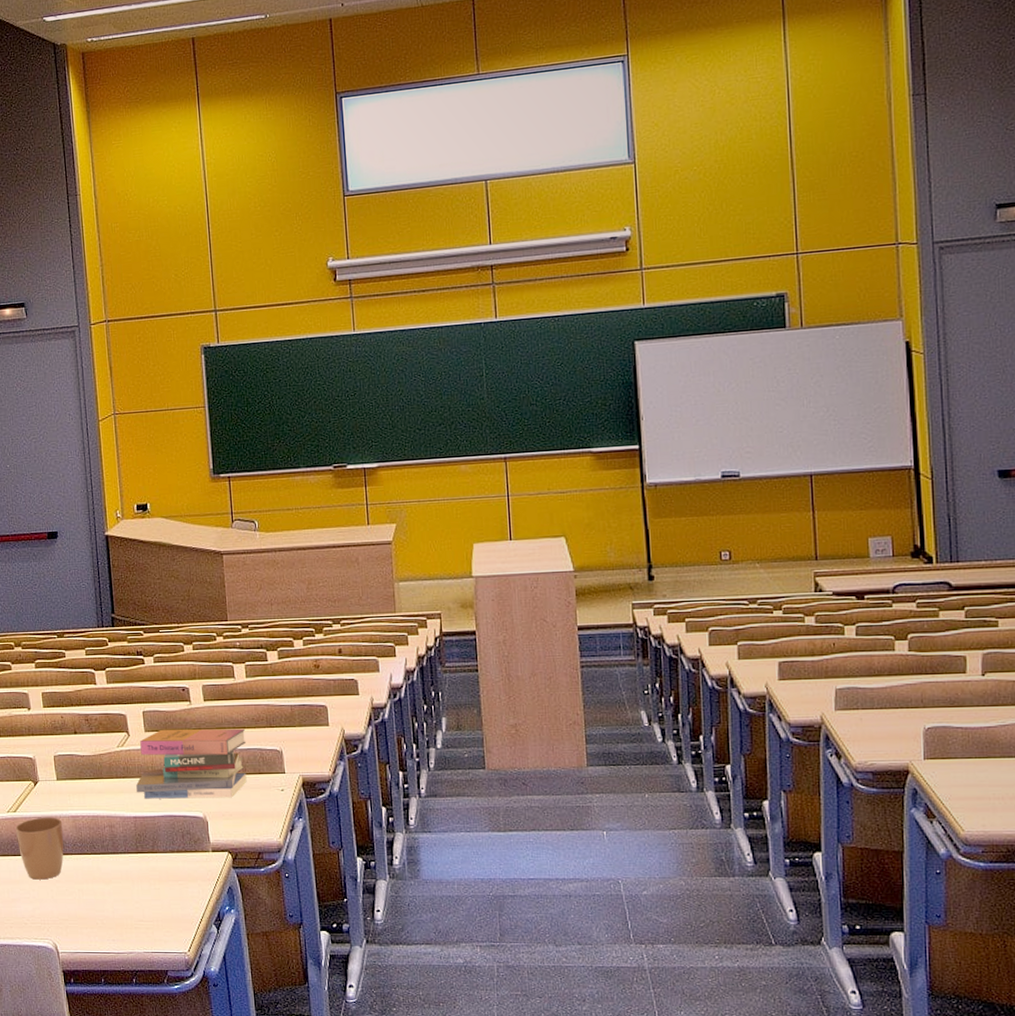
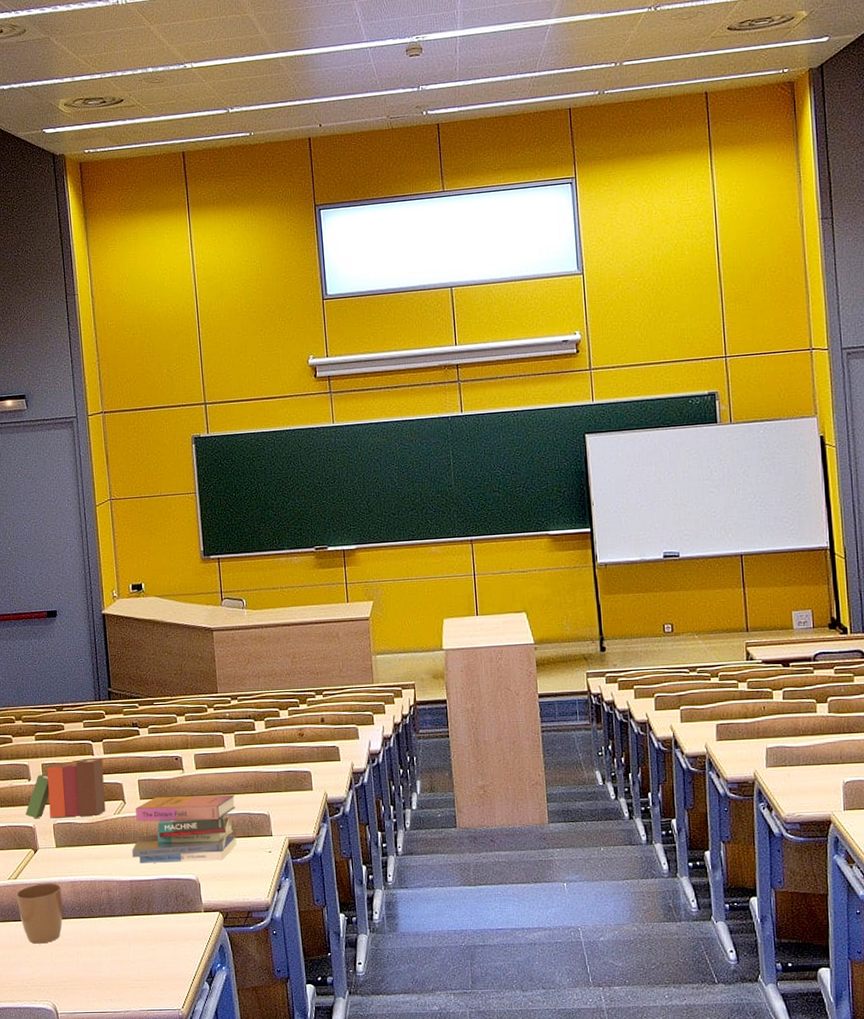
books: none [25,688,109,750] -> present [25,758,106,819]

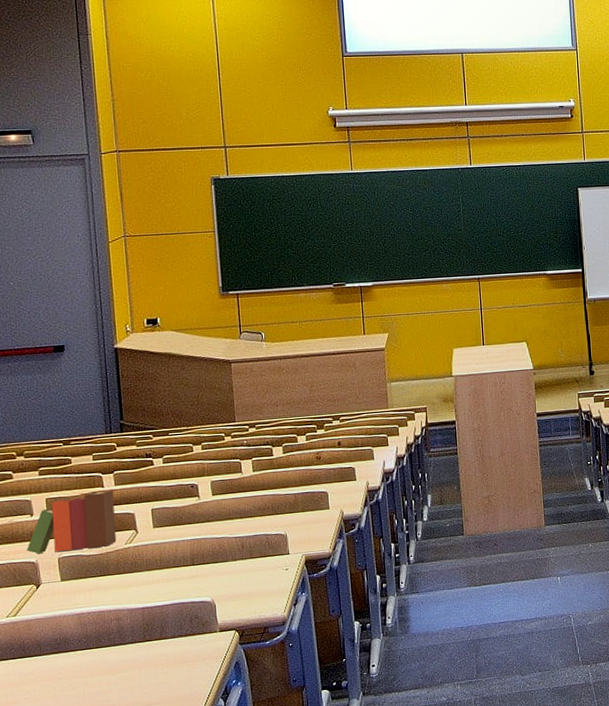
cup: present [16,883,63,944] -> none [15,617,68,680]
books: present [132,794,237,863] -> none [144,517,254,590]

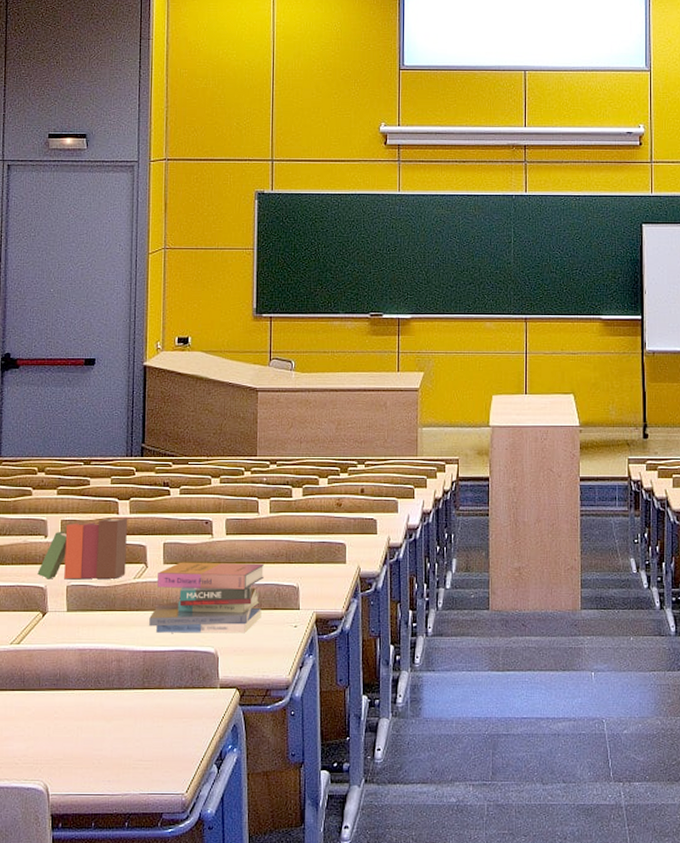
books: none [144,517,254,590] -> present [149,562,265,633]

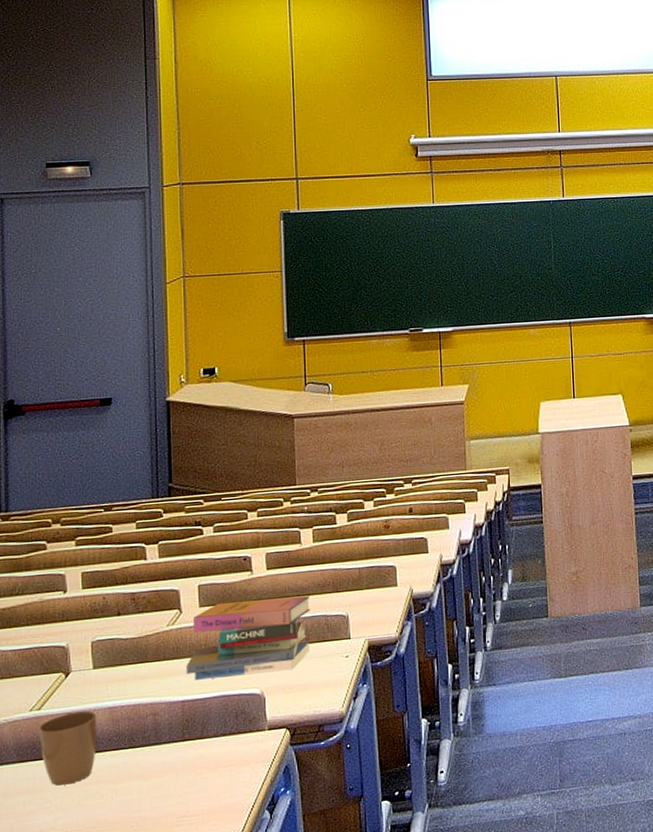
cup: none [17,650,68,716] -> present [39,711,97,786]
books: present [37,518,127,580] -> none [57,563,158,637]

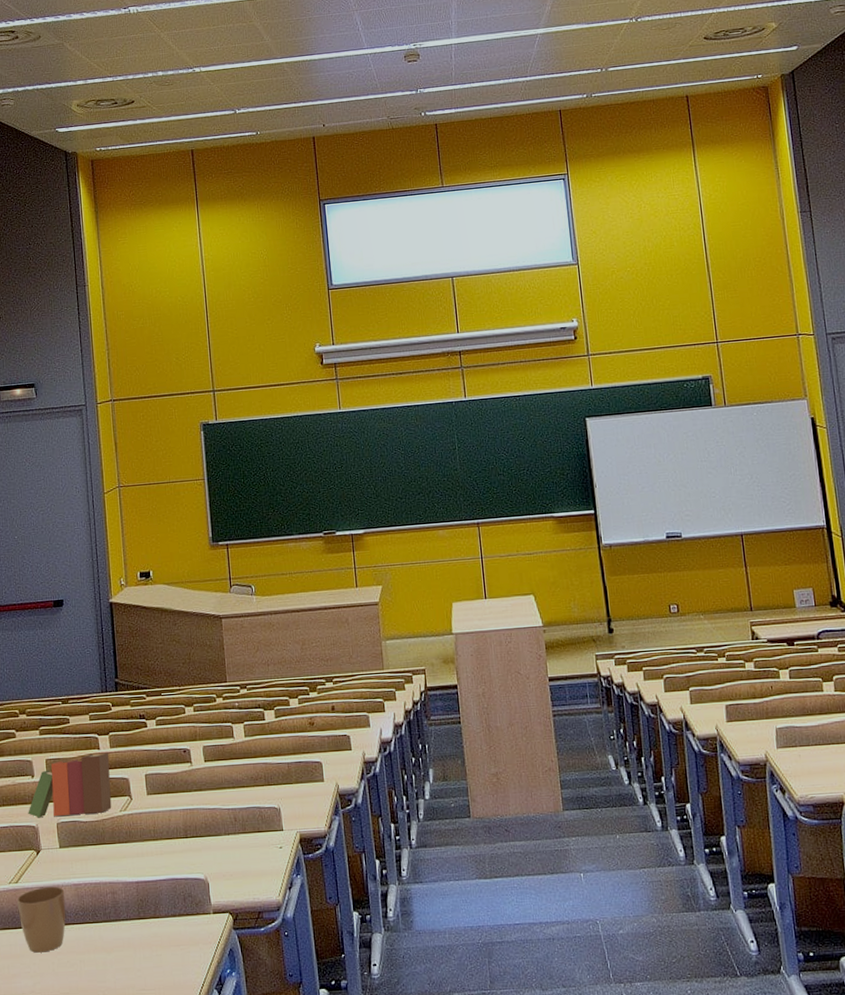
books: none [57,563,158,637] -> present [28,752,112,818]
books: present [186,595,311,680] -> none [138,787,247,863]

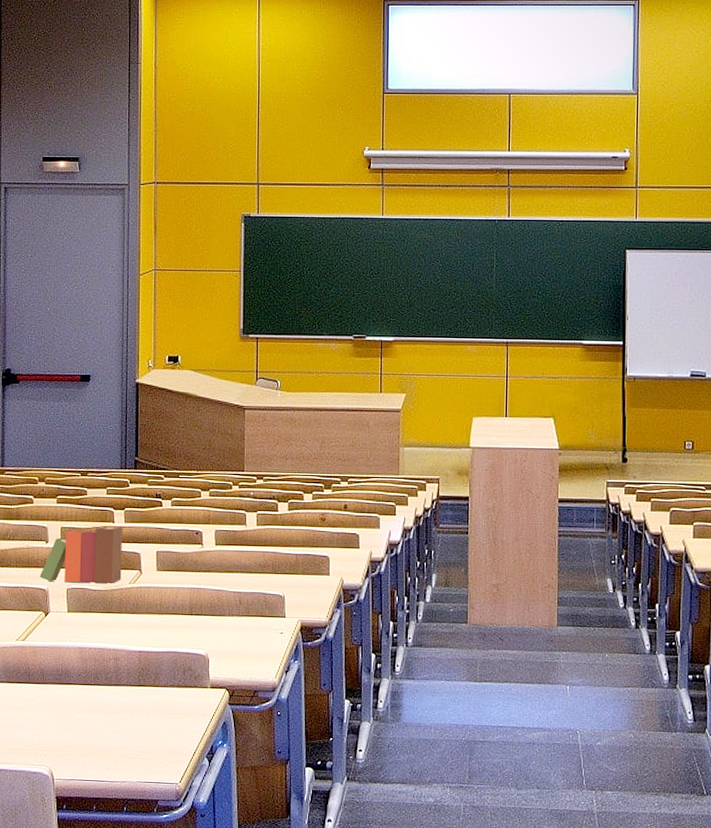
cup: present [17,886,66,953] -> none [23,647,69,708]

